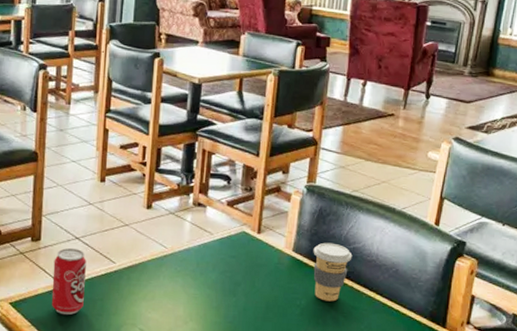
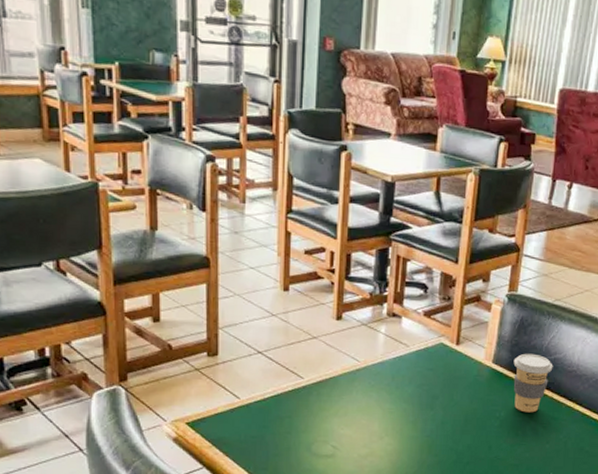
beverage can: present [51,247,86,315] -> none [233,362,271,433]

